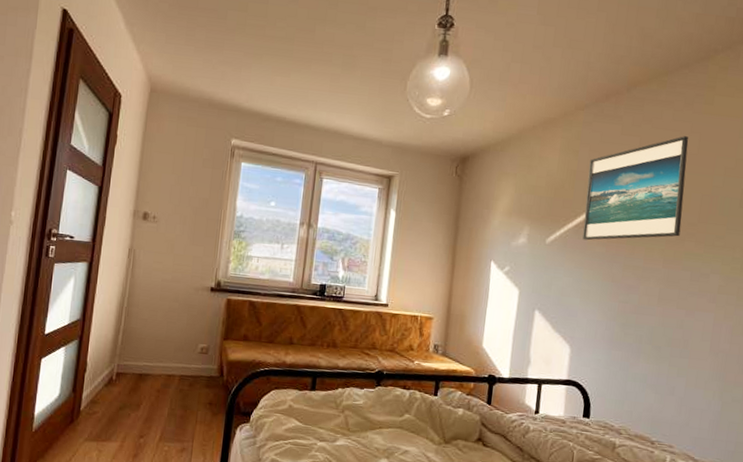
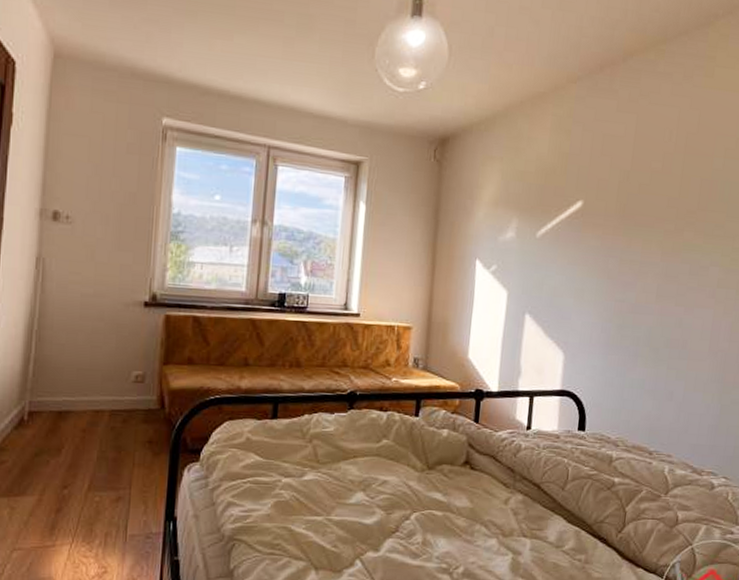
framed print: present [582,136,689,241] -> none [576,113,688,233]

